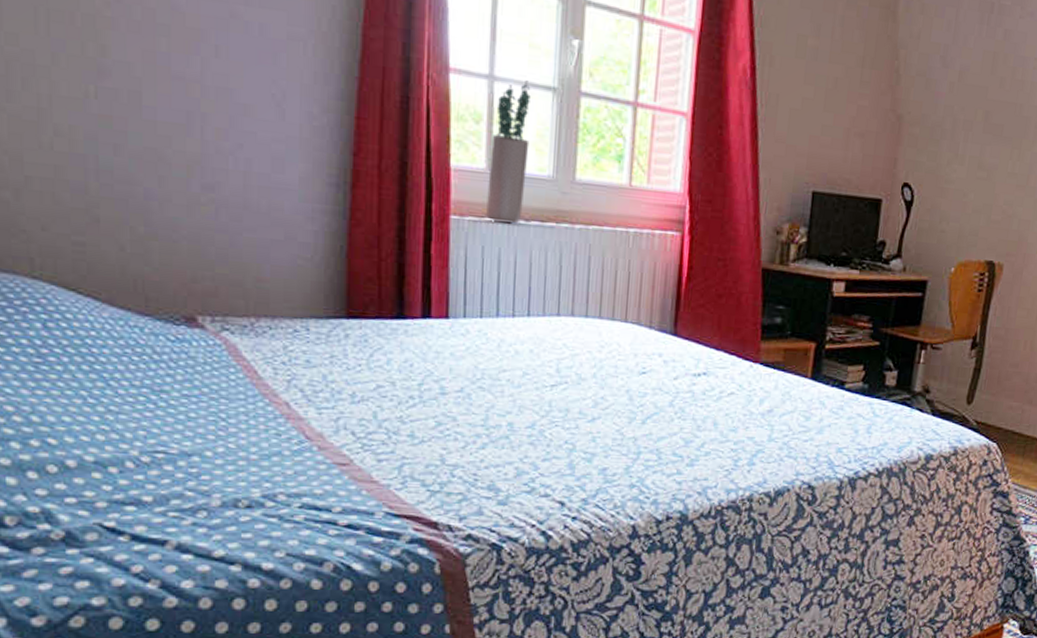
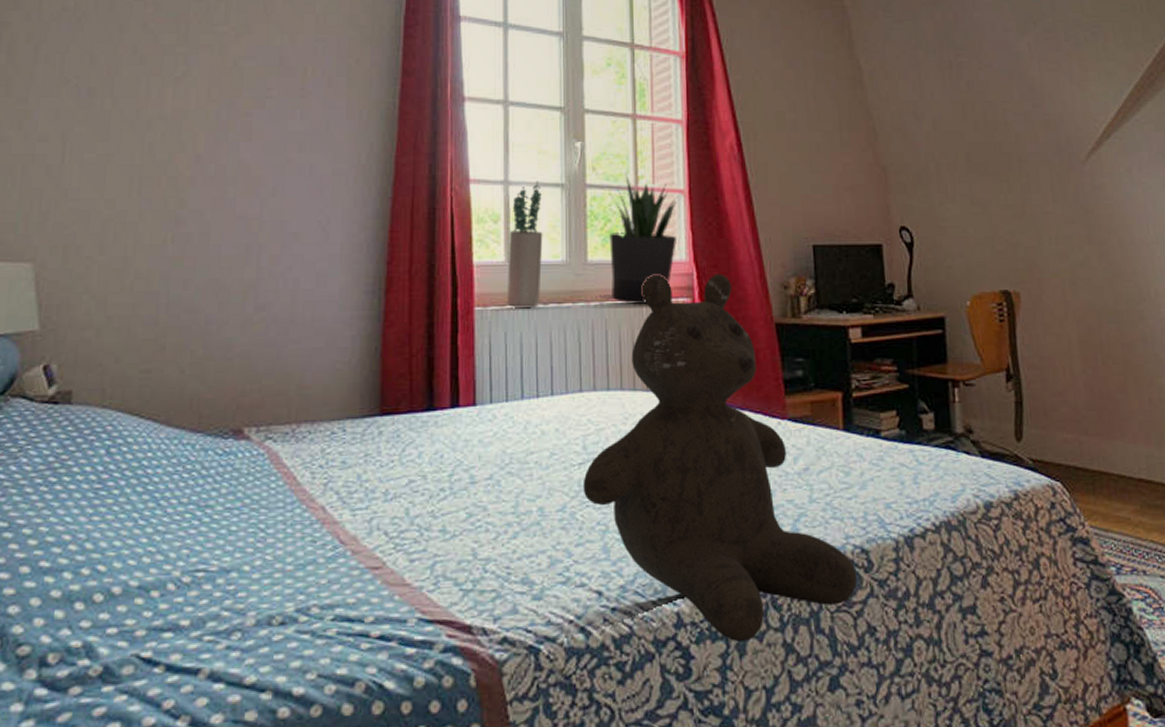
teddy bear: none [553,202,801,555] -> present [583,273,858,643]
planter: none [597,85,680,233] -> present [609,174,678,304]

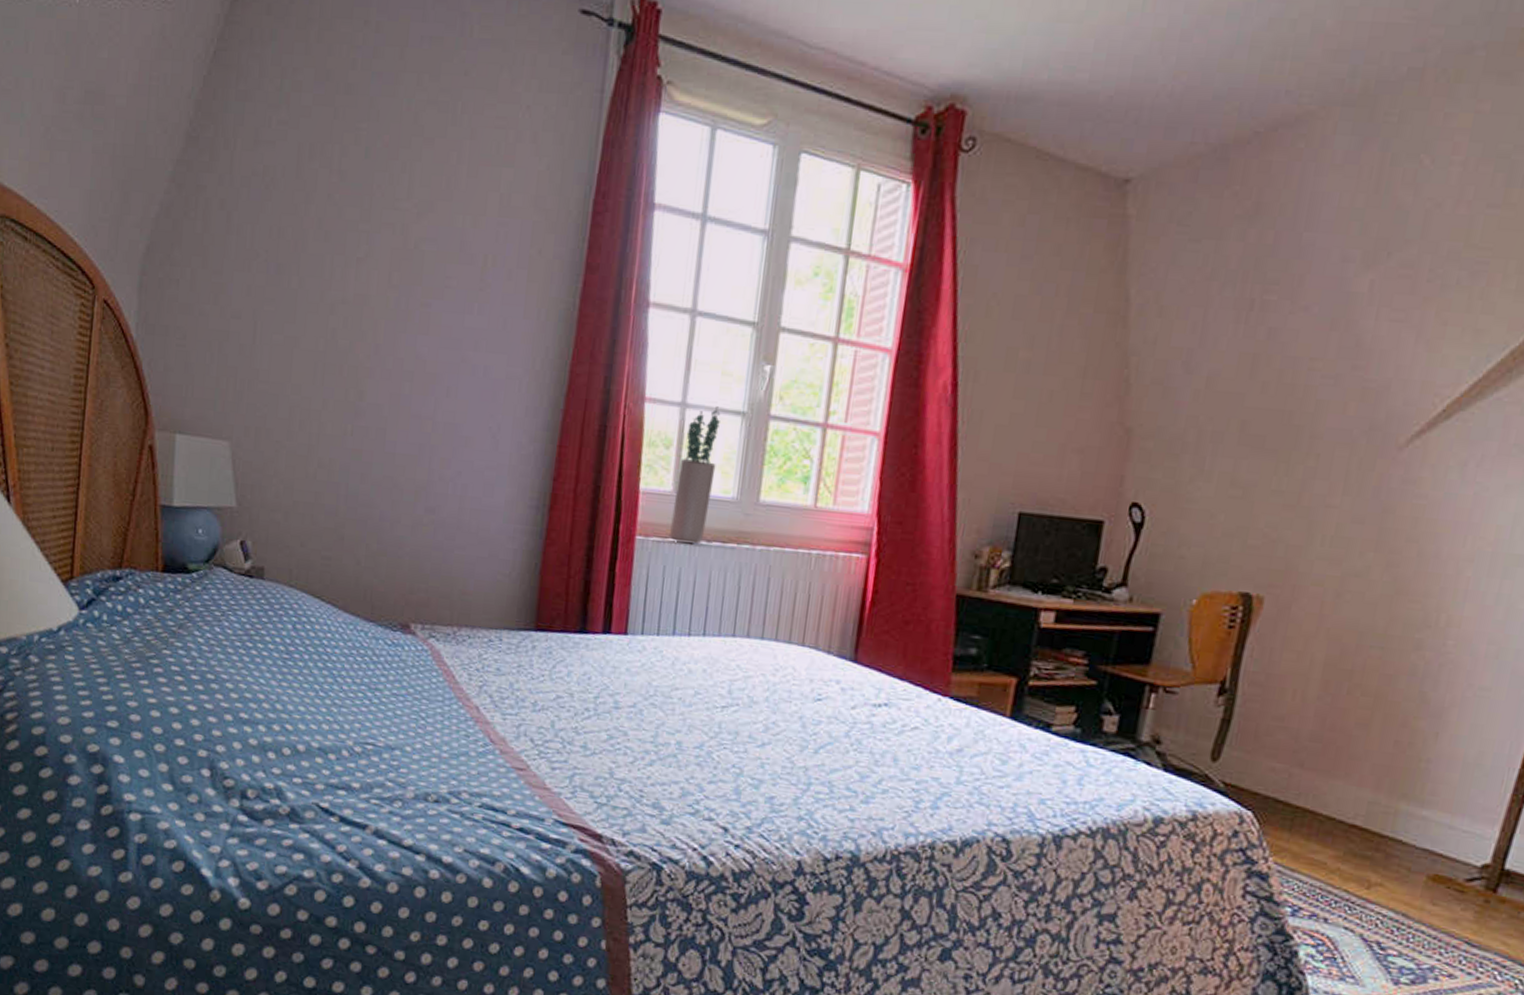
teddy bear: present [583,273,858,643] -> none [722,524,993,901]
planter: present [609,174,678,304] -> none [779,407,871,555]

